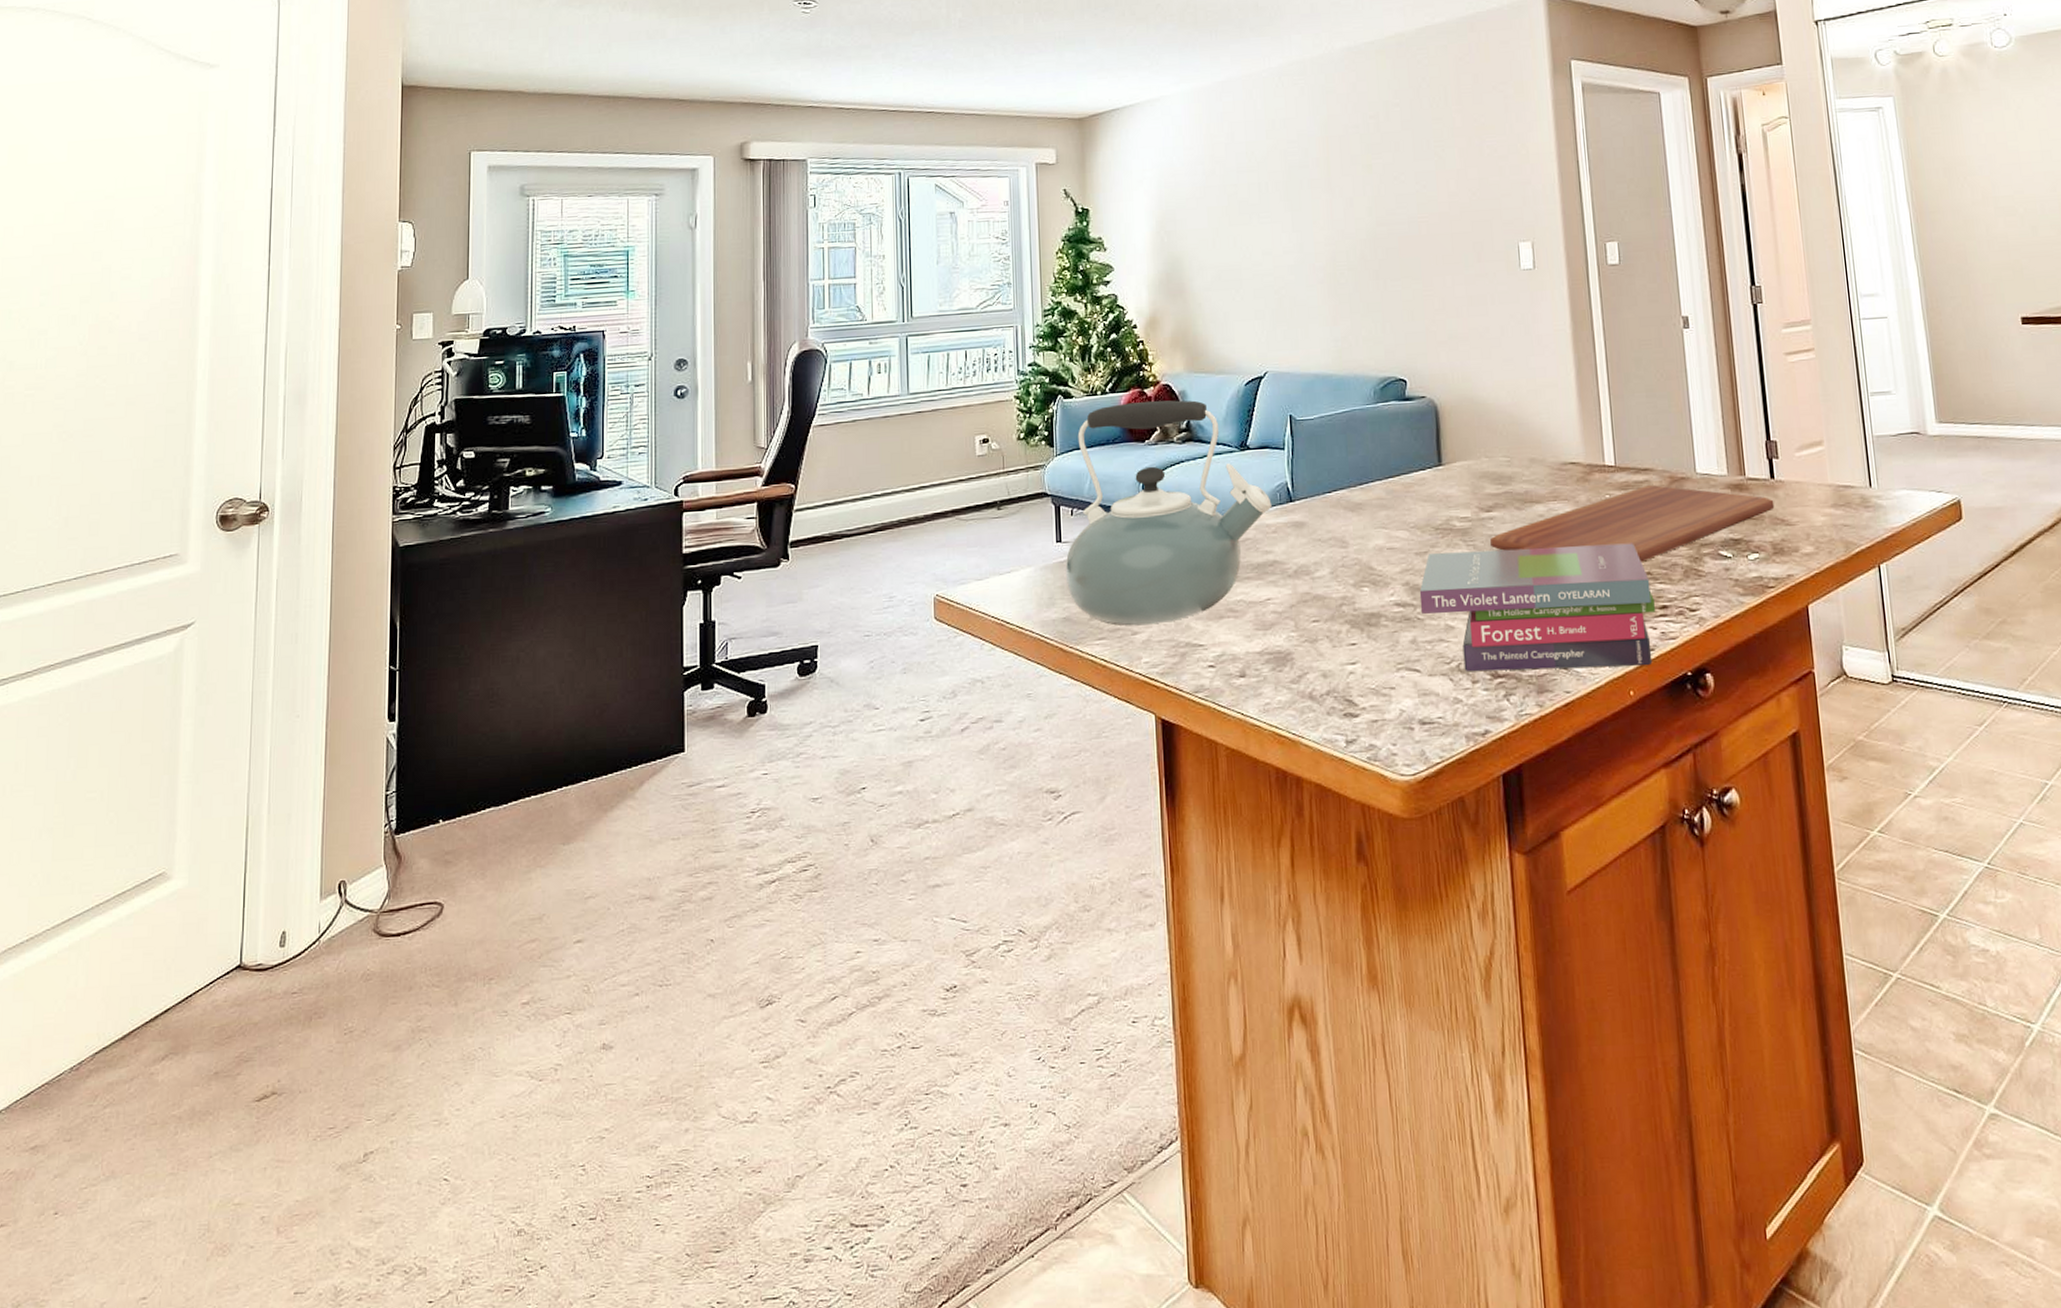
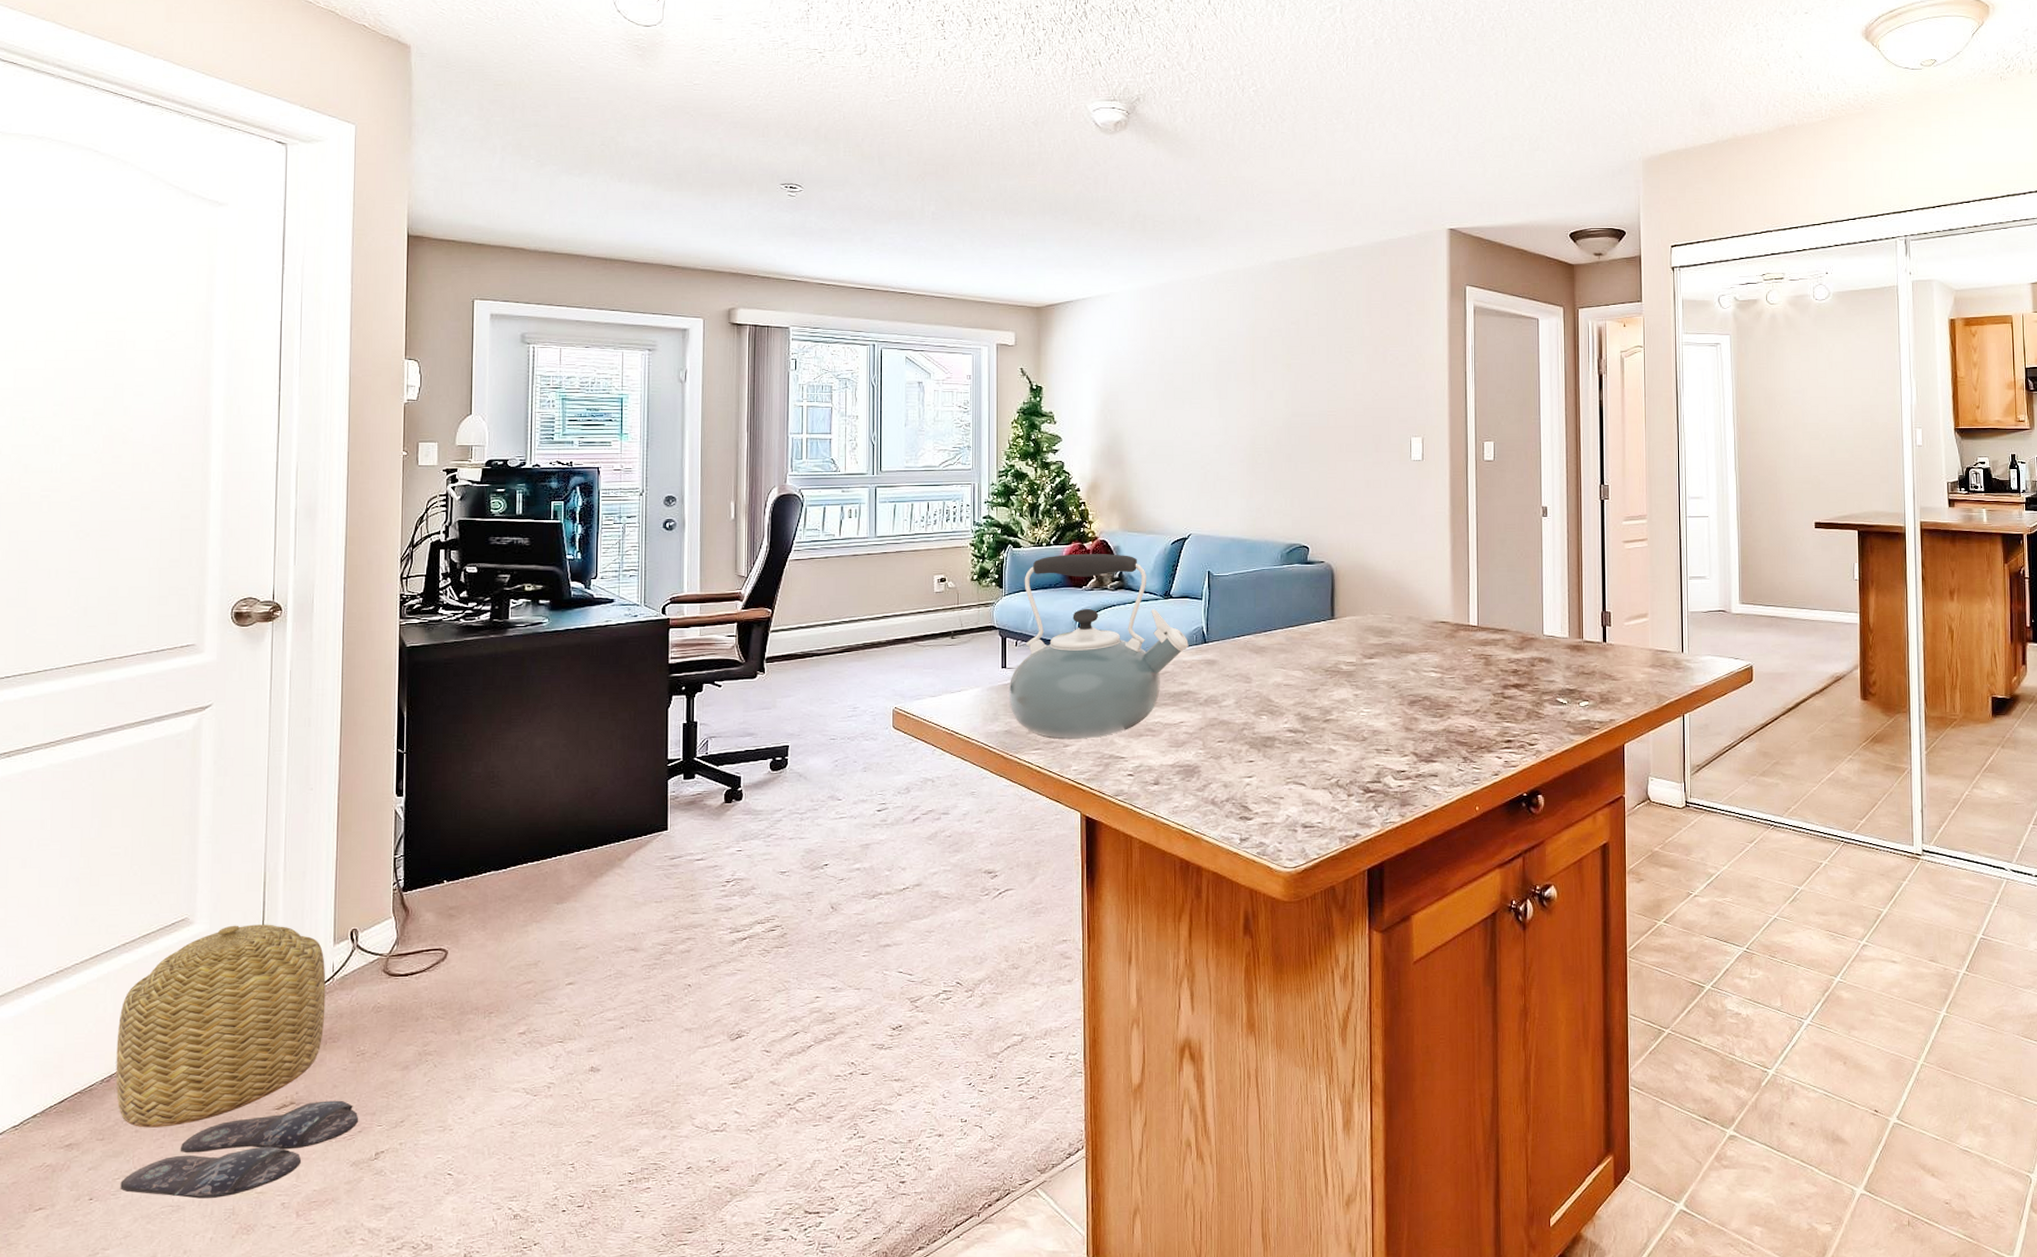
basket: none [85,877,312,1126] -> present [115,924,326,1128]
slippers: none [87,1089,346,1213] -> present [120,1100,359,1199]
books: present [1419,543,1656,672] -> none [1309,689,1502,788]
cutting board: present [1490,484,1775,562] -> none [1370,642,1604,704]

